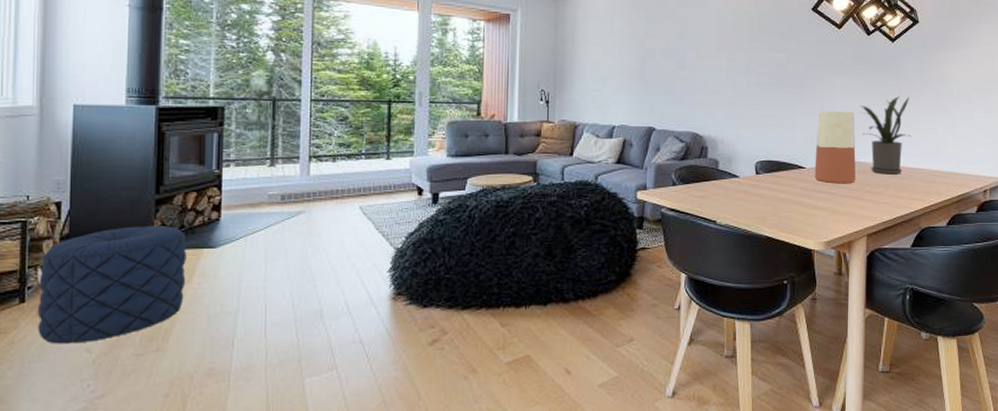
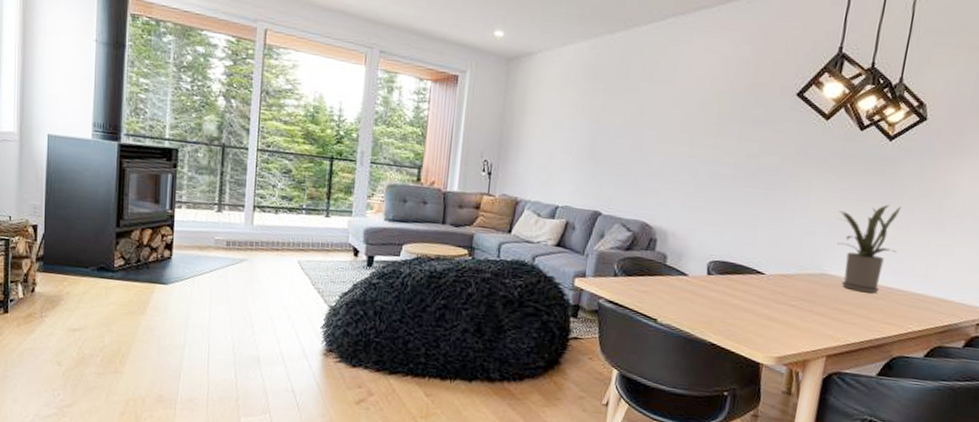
pouf: present [37,226,187,344] -> none [17,255,142,356]
vase: present [814,111,856,184] -> none [774,212,832,298]

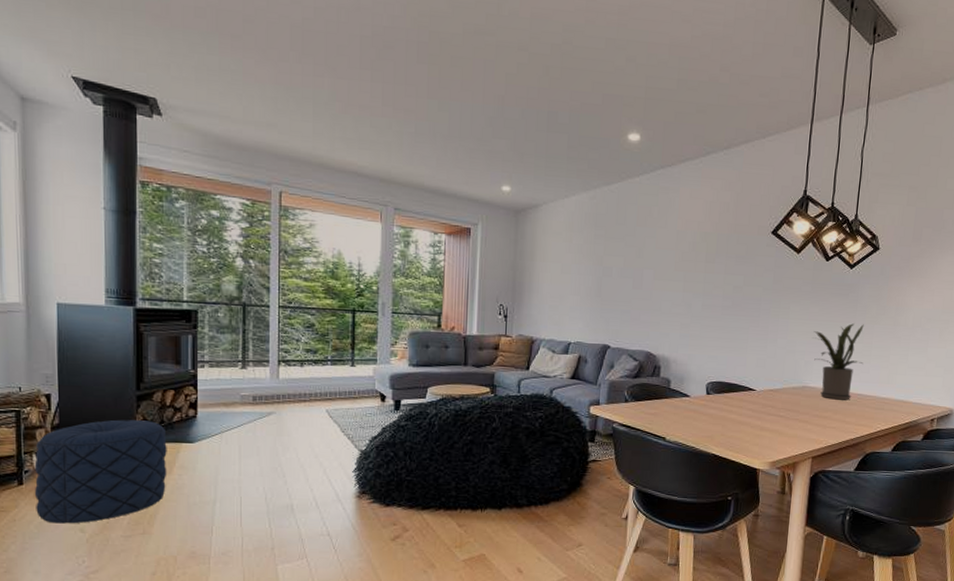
pouf: none [17,255,142,356] -> present [34,419,167,524]

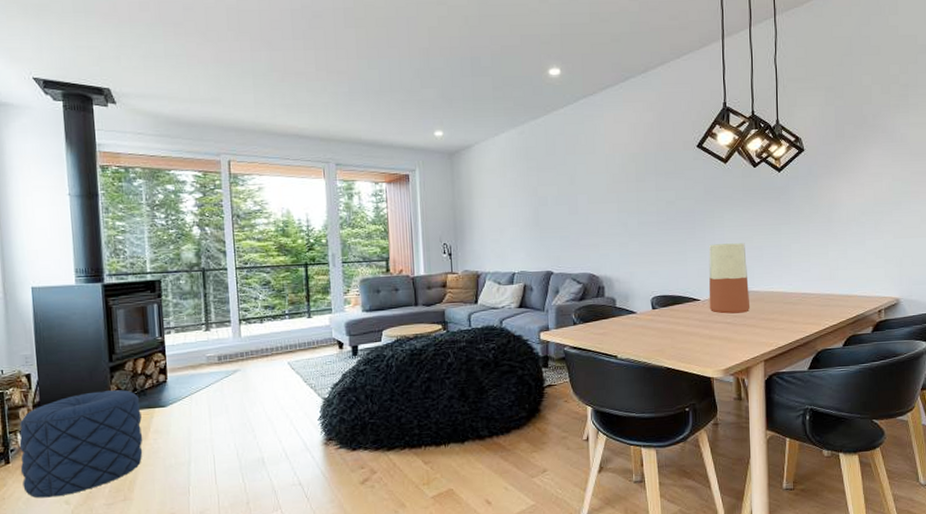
vase: none [764,335,808,408] -> present [708,243,751,314]
house plant: present [813,323,864,400] -> none [750,224,803,302]

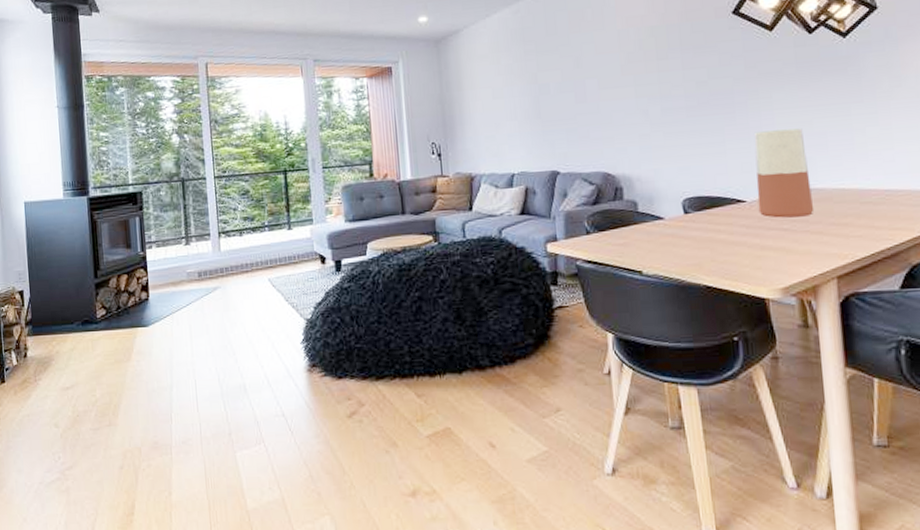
pouf: present [19,390,143,498] -> none [13,308,127,420]

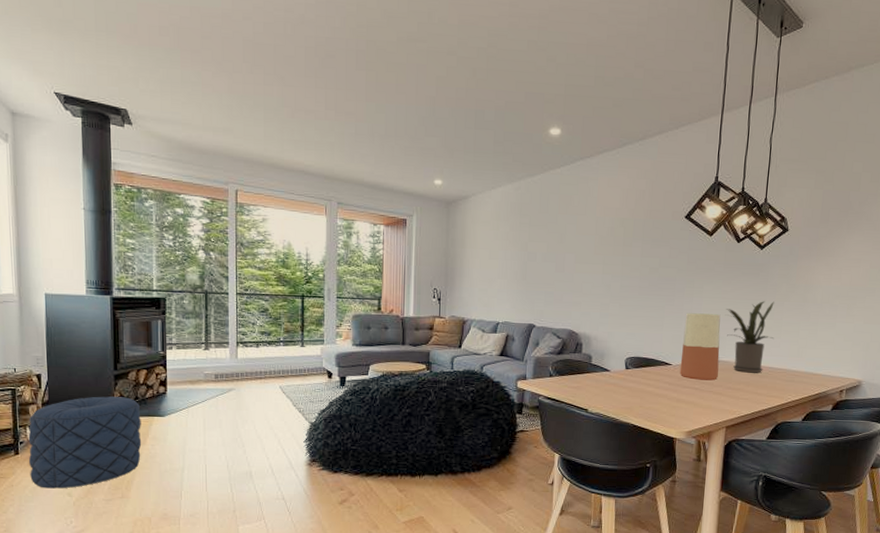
pouf: none [13,308,127,420] -> present [28,396,142,489]
house plant: none [808,102,885,201] -> present [725,301,774,373]

